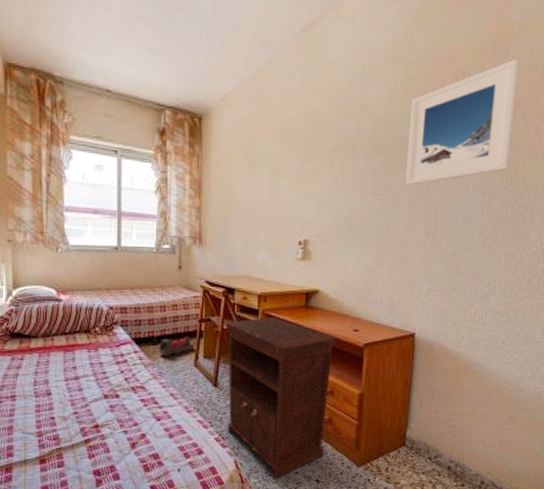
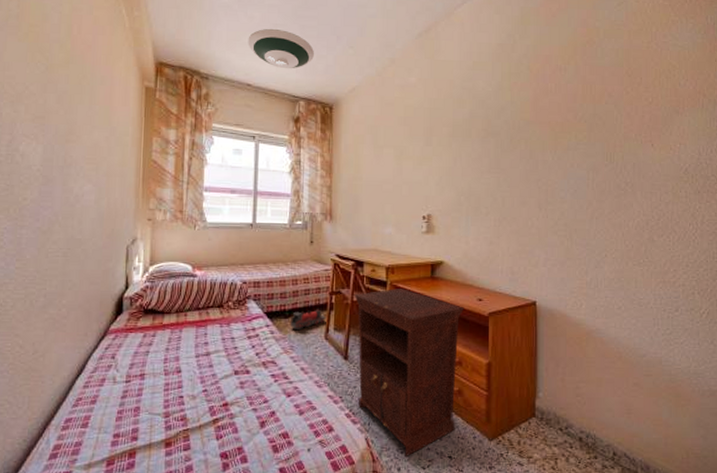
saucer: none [105,22,181,72] -> present [248,28,314,69]
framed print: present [406,59,520,185] -> none [517,57,607,164]

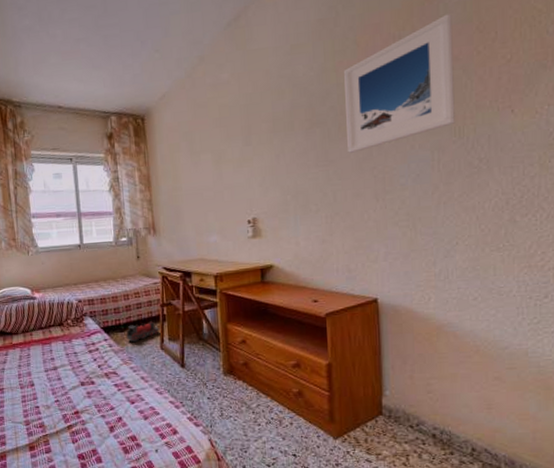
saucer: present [248,28,314,69] -> none [53,44,120,85]
nightstand: present [354,288,465,456] -> none [184,295,299,455]
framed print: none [517,57,607,164] -> present [344,14,455,153]

